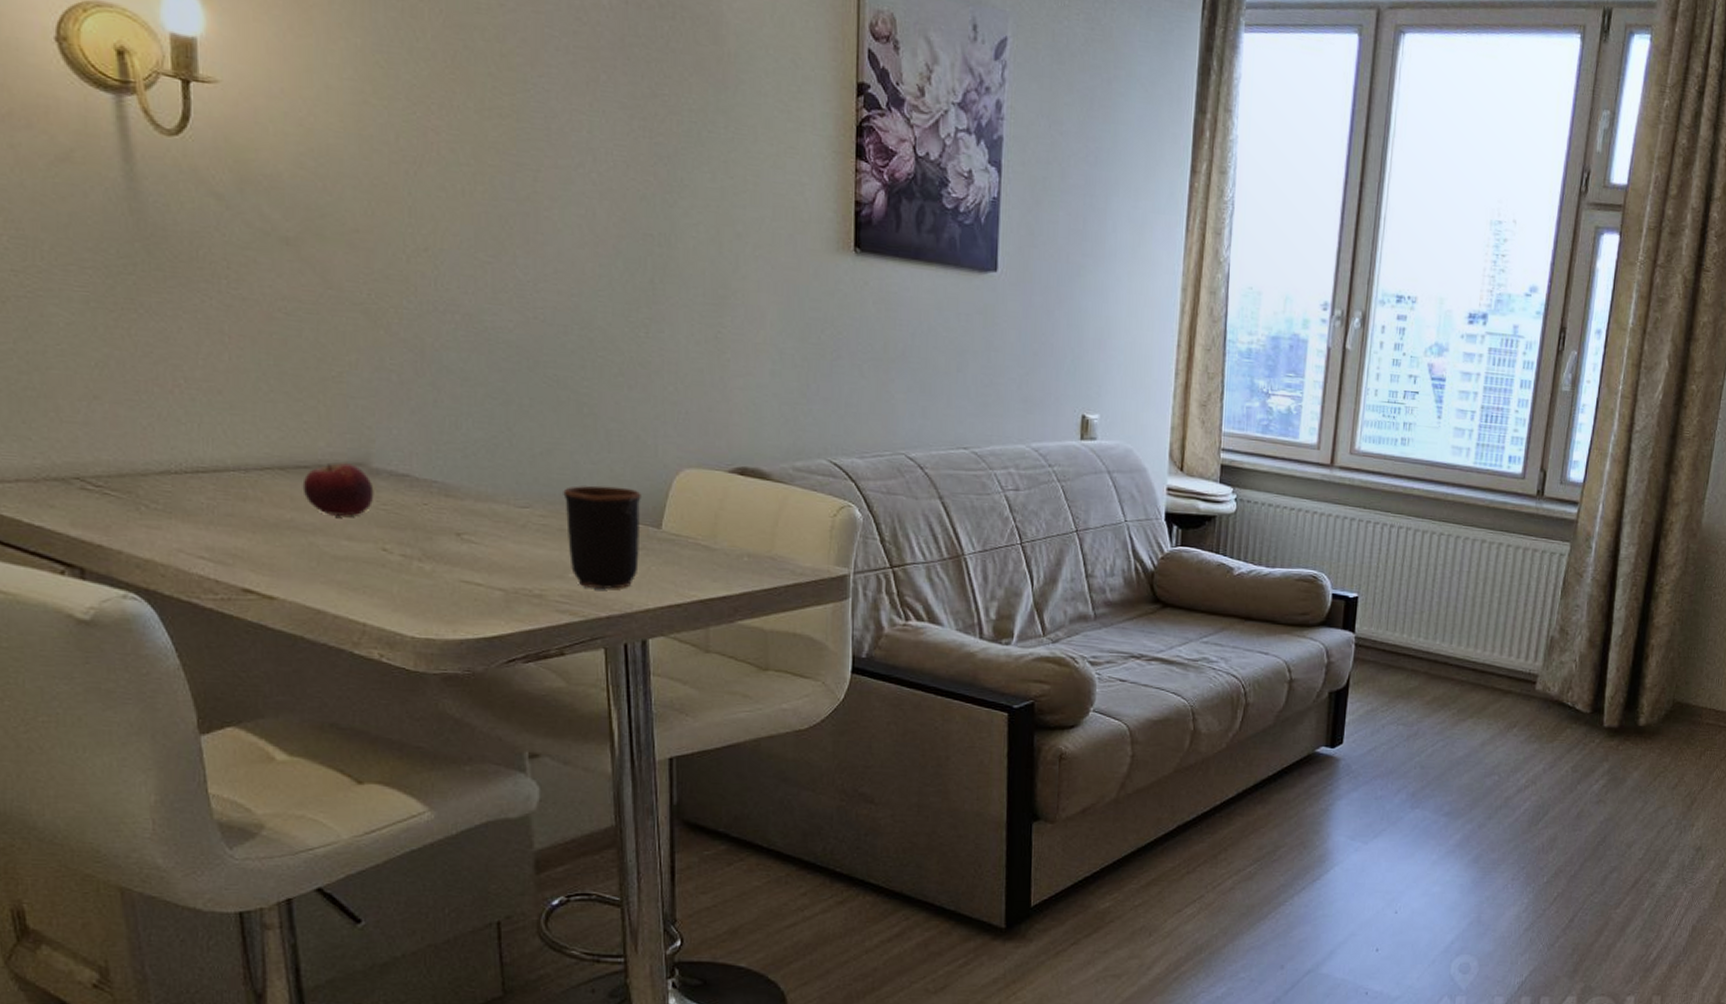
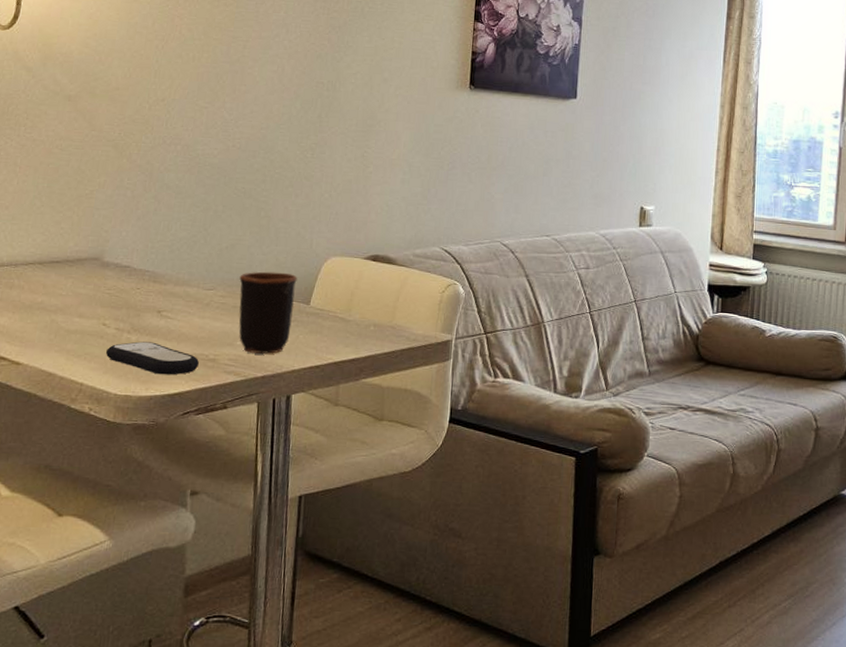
fruit: present [302,463,374,516] -> none [53,258,103,299]
remote control: none [391,571,520,614] -> present [105,341,199,375]

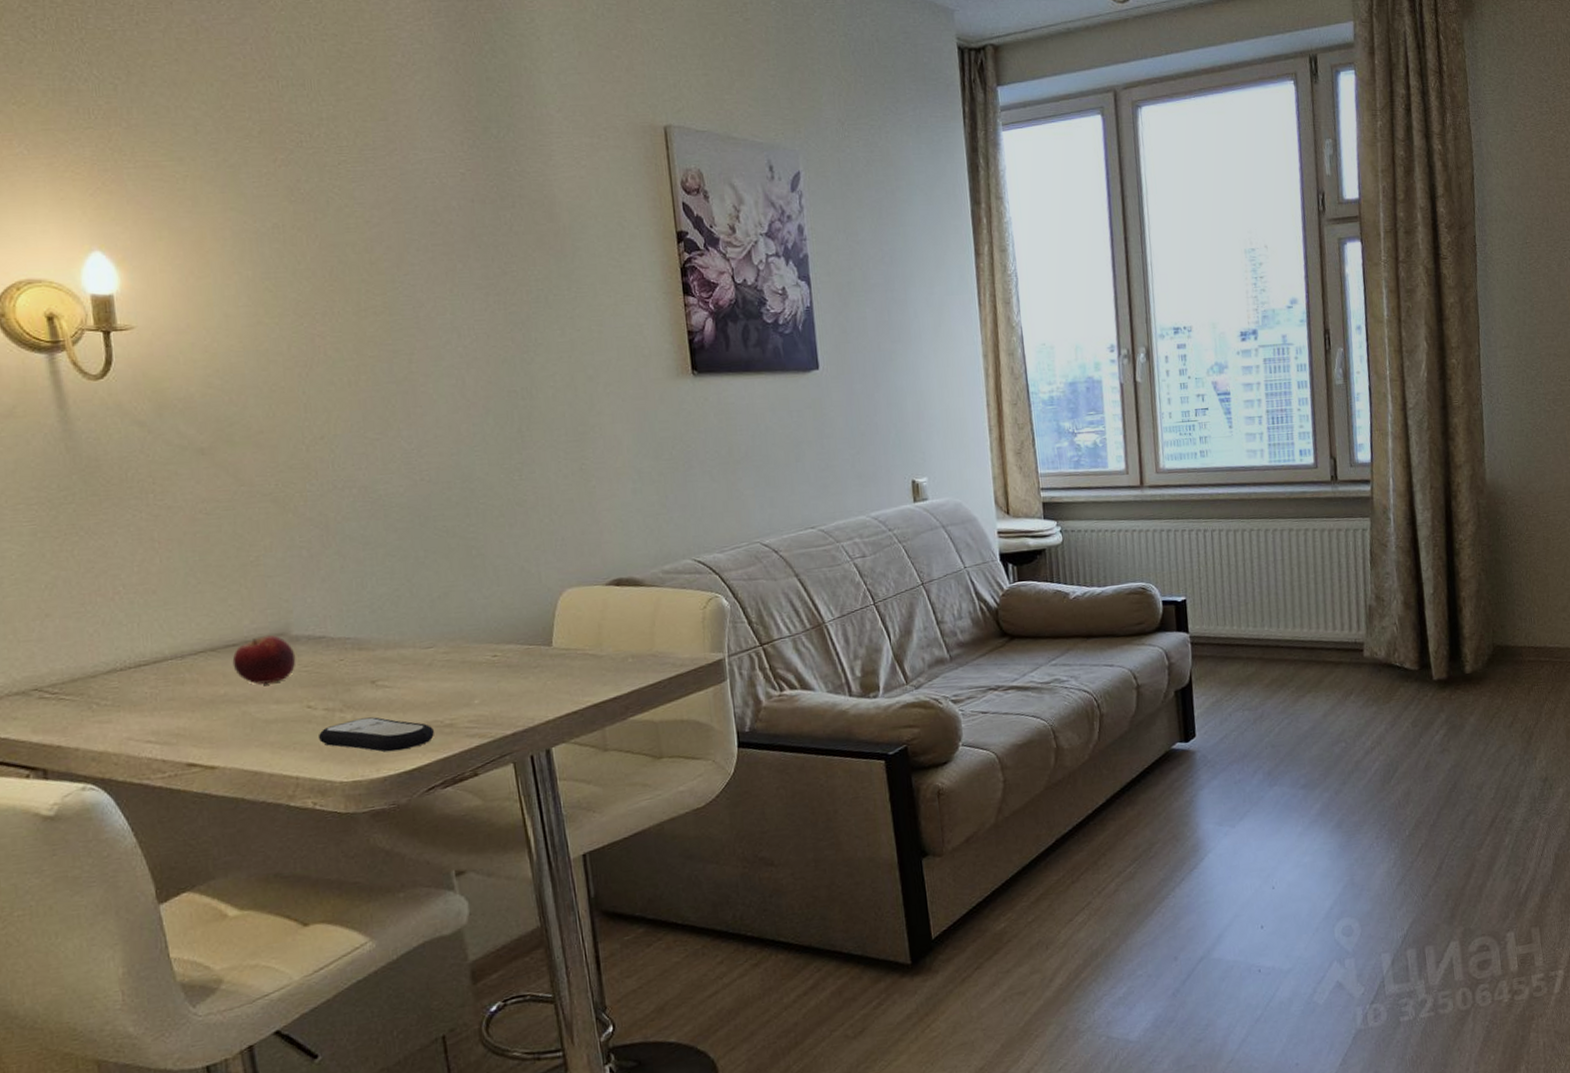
fruit: none [53,258,103,299] -> present [232,635,296,684]
mug: present [239,271,297,354] -> none [462,615,536,711]

